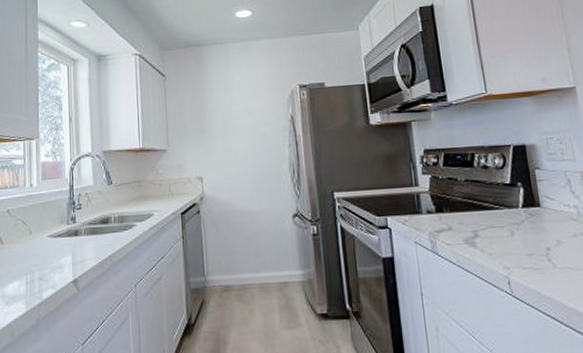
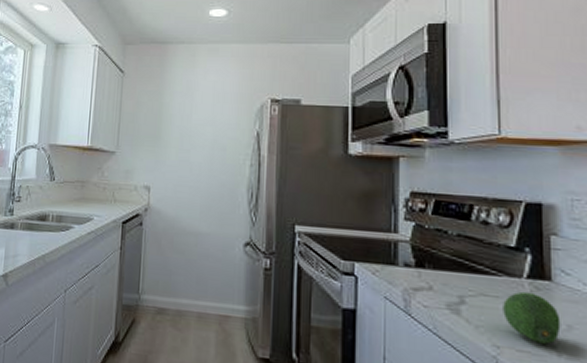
fruit: none [507,218,553,259] -> present [503,291,561,344]

